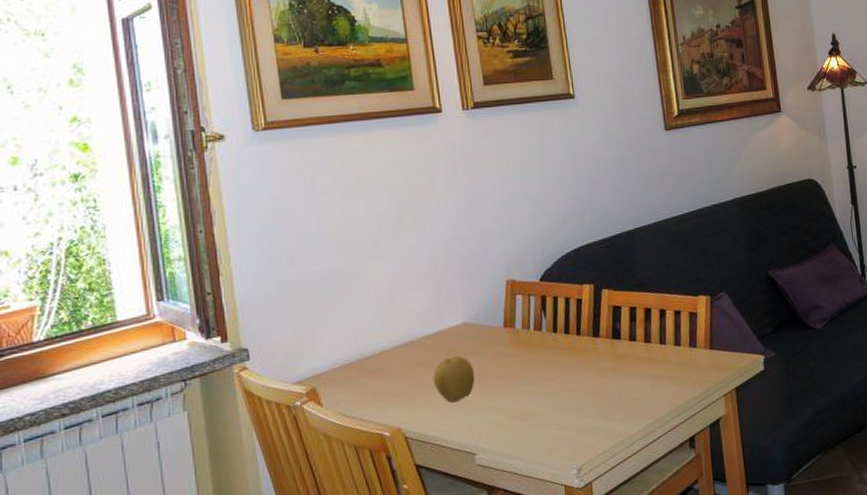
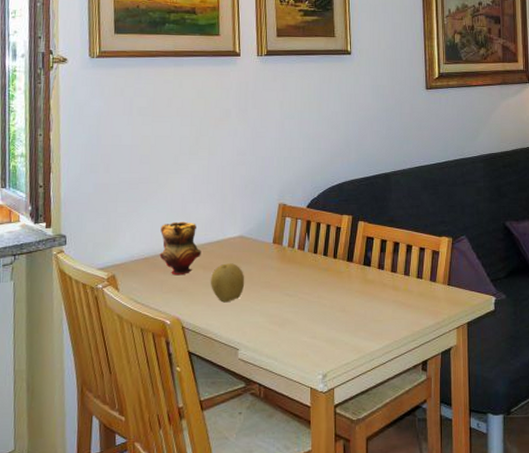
teapot: none [366,314,419,379] -> present [159,221,201,276]

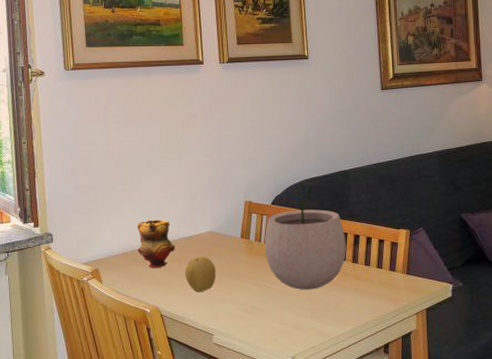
plant pot: none [297,189,385,301] -> present [264,186,346,290]

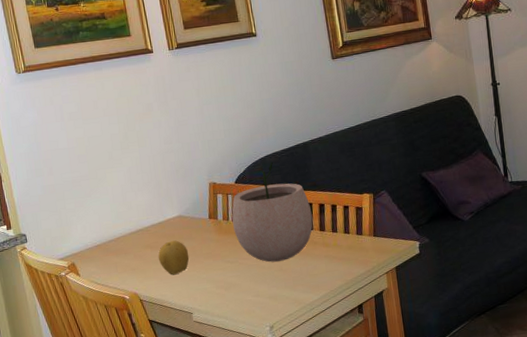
teapot: present [137,219,175,269] -> none [107,209,147,257]

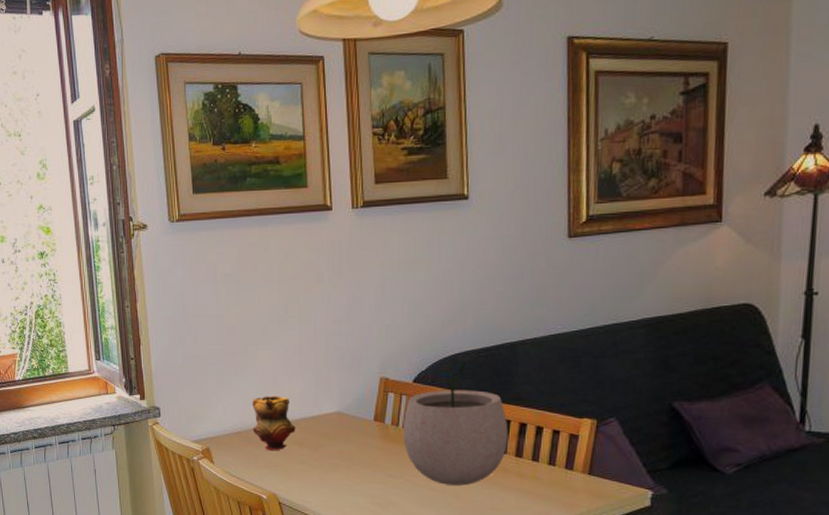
teapot: none [107,209,147,257] -> present [252,395,296,451]
fruit: present [158,240,189,275] -> none [306,440,344,481]

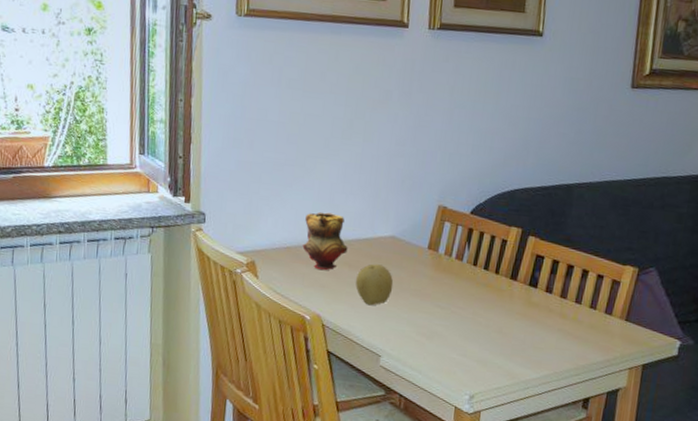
fruit: none [306,440,344,481] -> present [355,264,394,306]
plant pot: present [402,362,508,486] -> none [454,198,557,322]

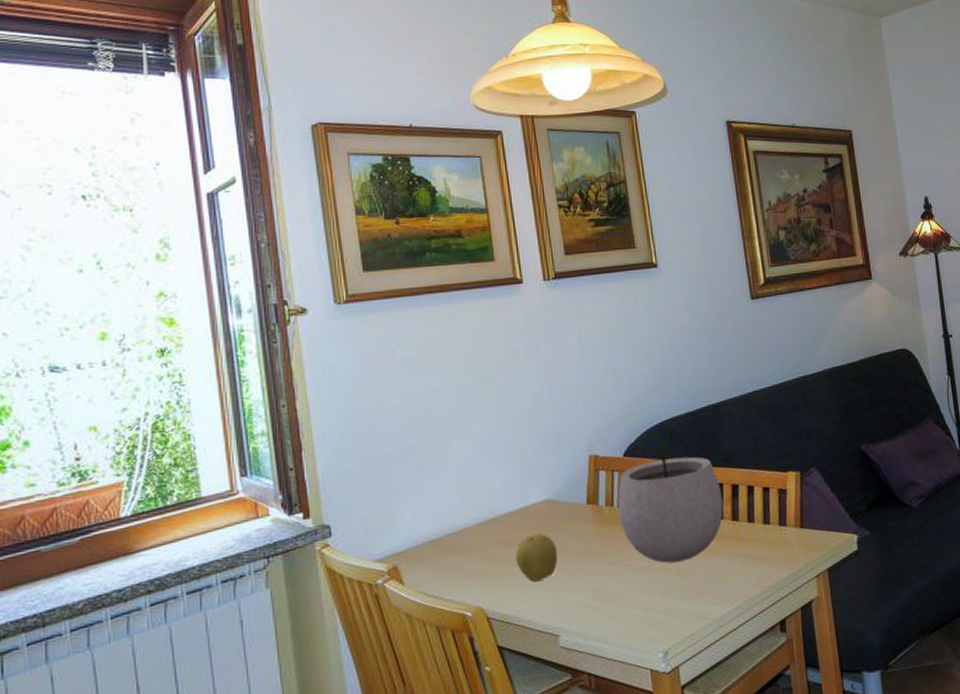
teapot: present [302,212,348,271] -> none [447,490,501,557]
plant pot: none [454,198,557,322] -> present [617,428,724,563]

